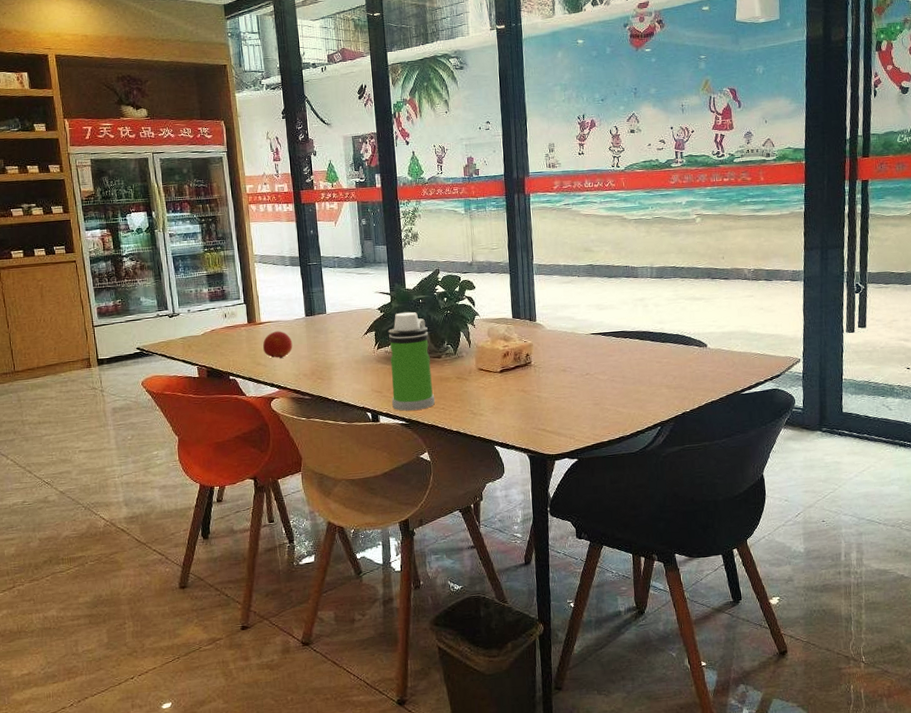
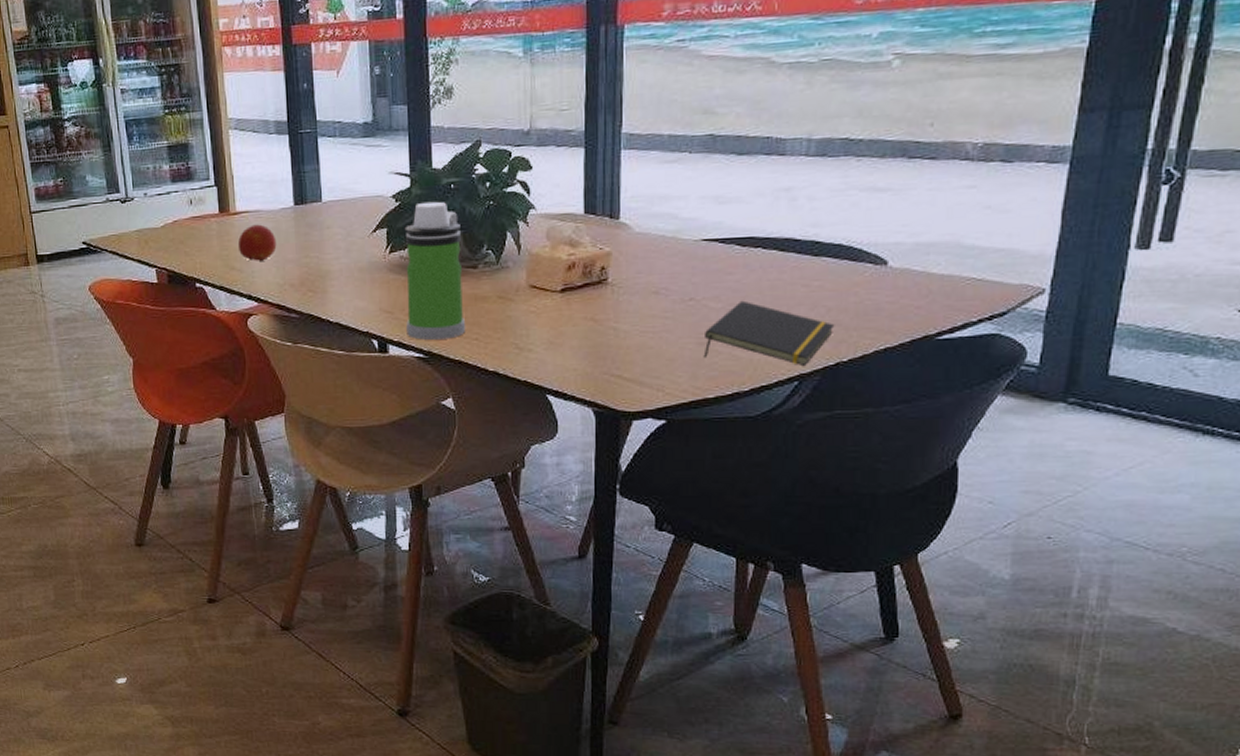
notepad: none [597,373,680,416] -> present [703,300,835,365]

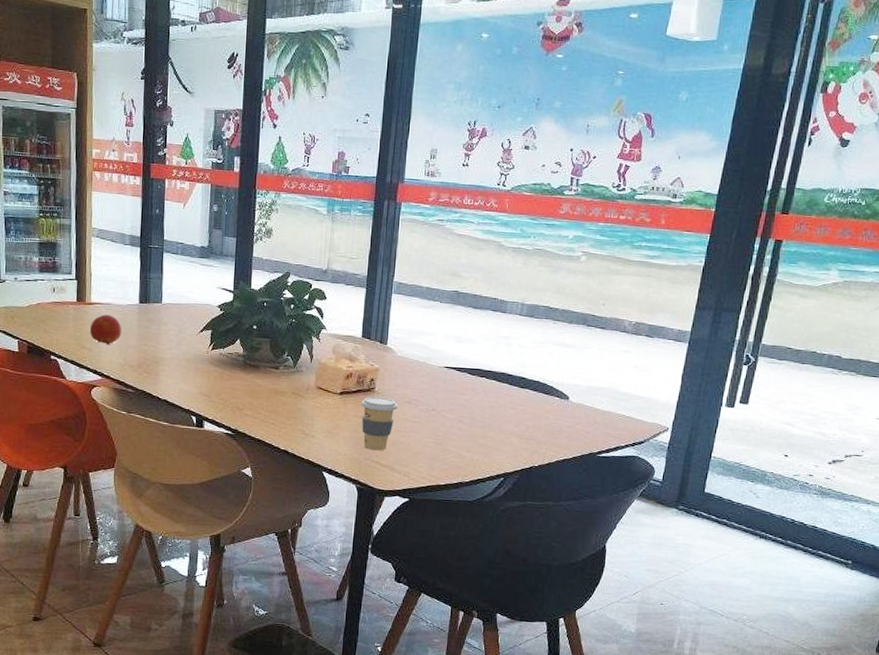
water bottle: present [404,201,466,340] -> none [219,313,269,422]
coffee cup: none [590,289,642,361] -> present [361,396,399,451]
notepad: present [703,300,835,365] -> none [439,414,531,467]

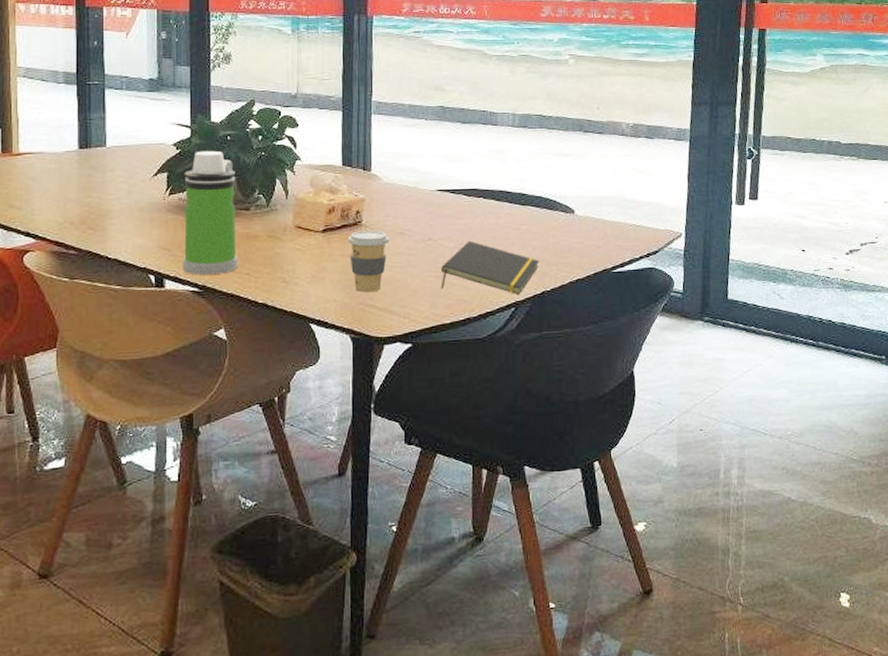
fruit: present [89,314,122,345] -> none [18,165,59,201]
water bottle: none [219,313,269,422] -> present [183,150,239,275]
notepad: none [439,414,531,467] -> present [440,240,540,294]

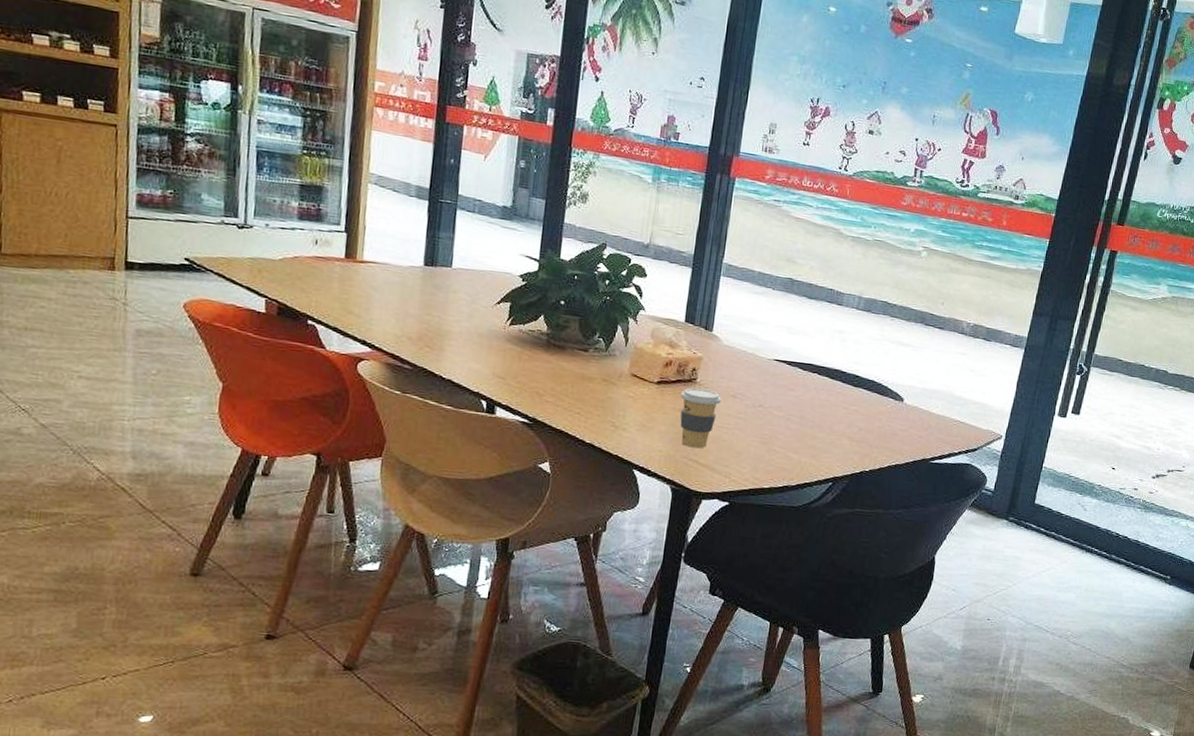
water bottle: present [183,150,239,275] -> none [515,286,578,410]
notepad: present [440,240,540,294] -> none [764,412,863,471]

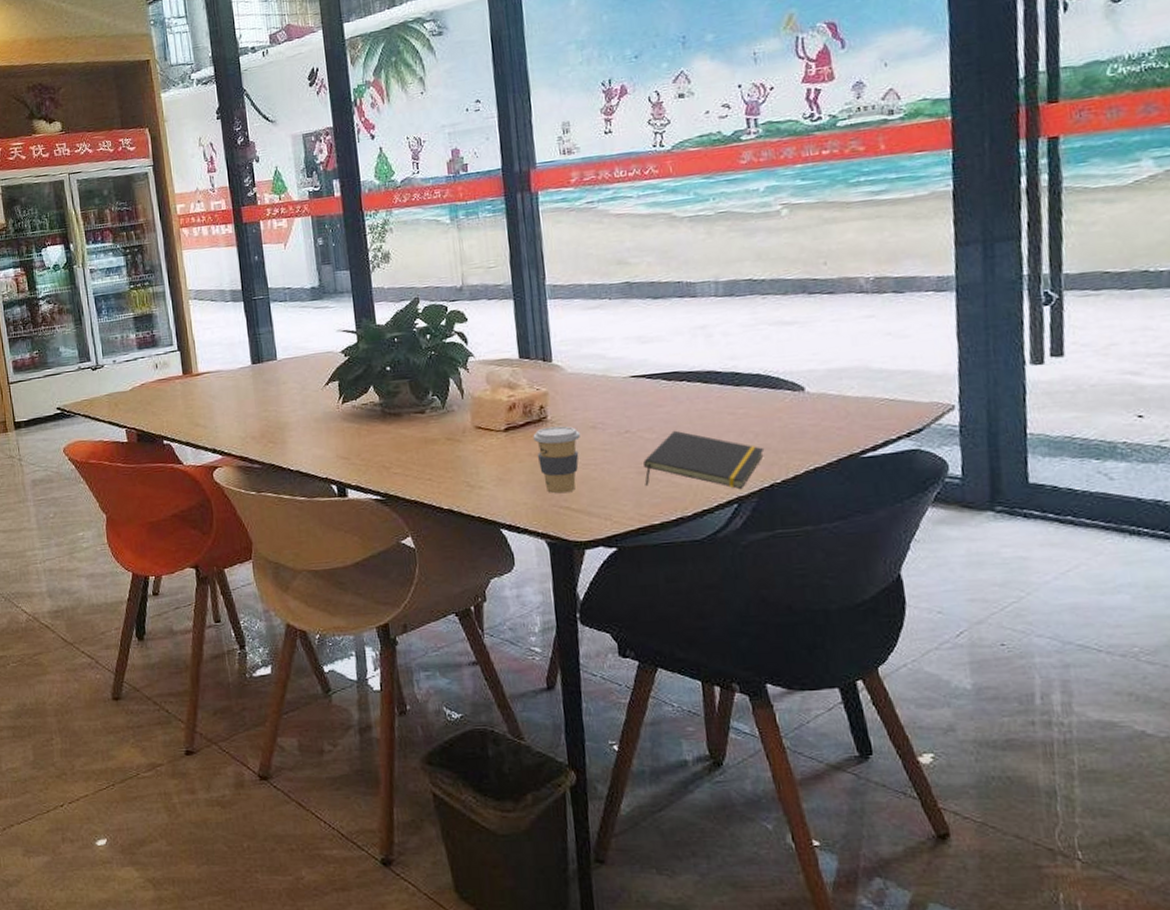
notepad: none [764,412,863,471] -> present [642,430,765,489]

